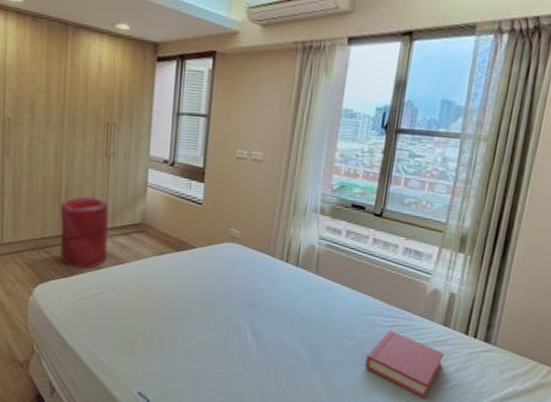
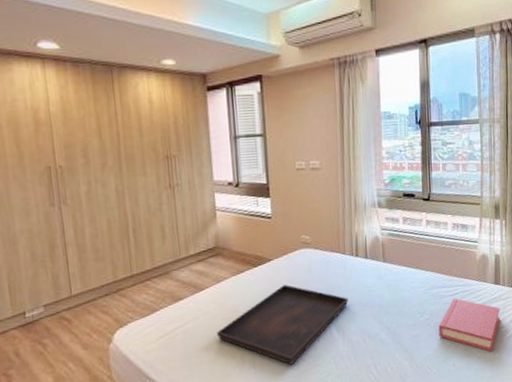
laundry hamper: present [60,196,110,269] -> none [129,230,187,306]
serving tray: none [130,276,270,358] -> present [217,285,349,365]

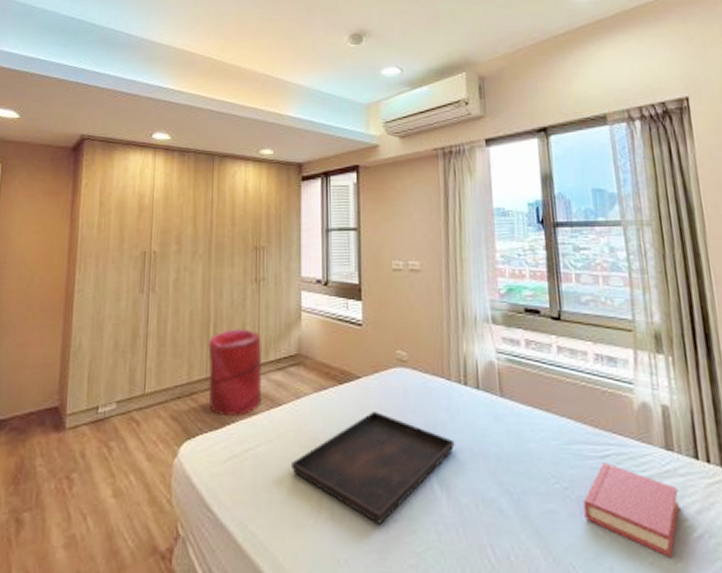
laundry hamper: none [129,230,187,306] -> present [208,329,263,417]

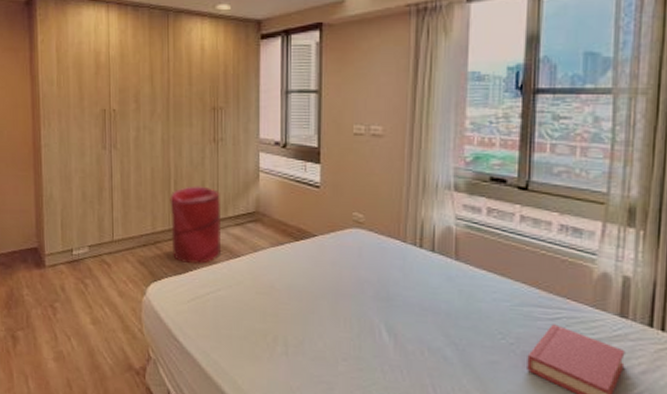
serving tray: present [292,412,455,524] -> none [249,267,406,362]

